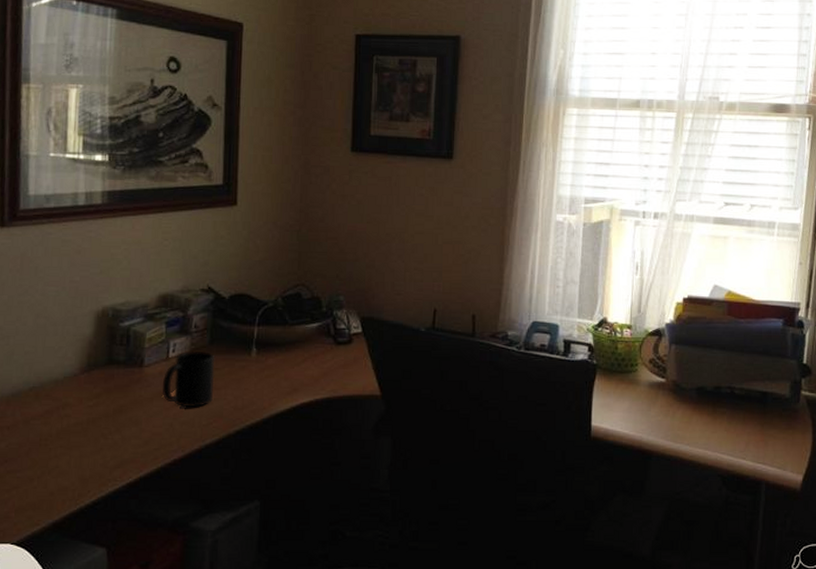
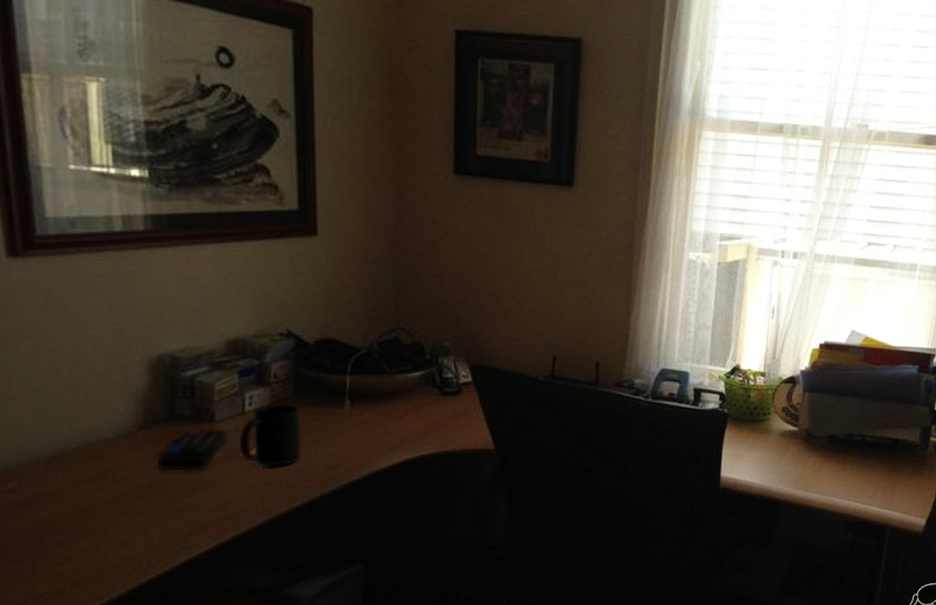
remote control: none [95,372,153,410] -> present [158,429,228,471]

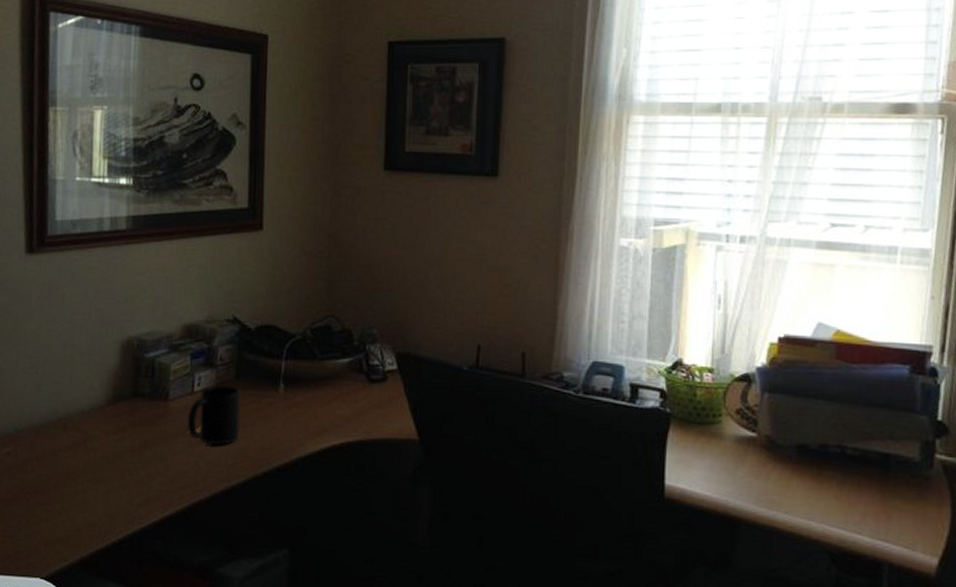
remote control: present [158,429,228,471] -> none [121,405,179,445]

